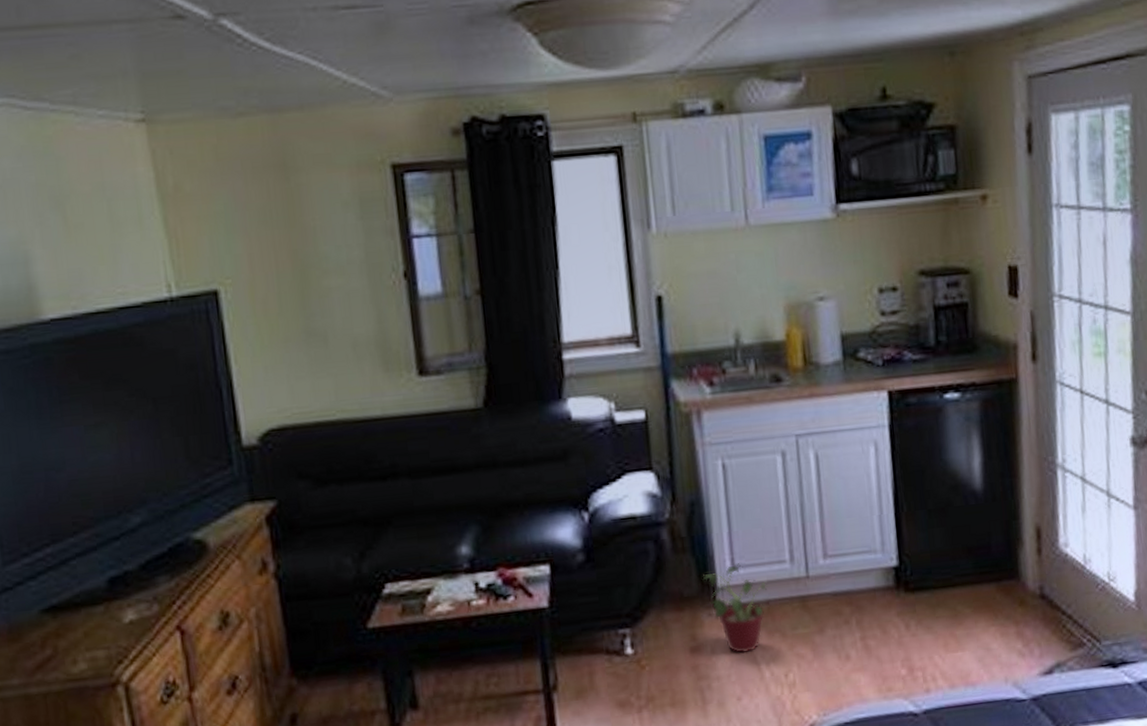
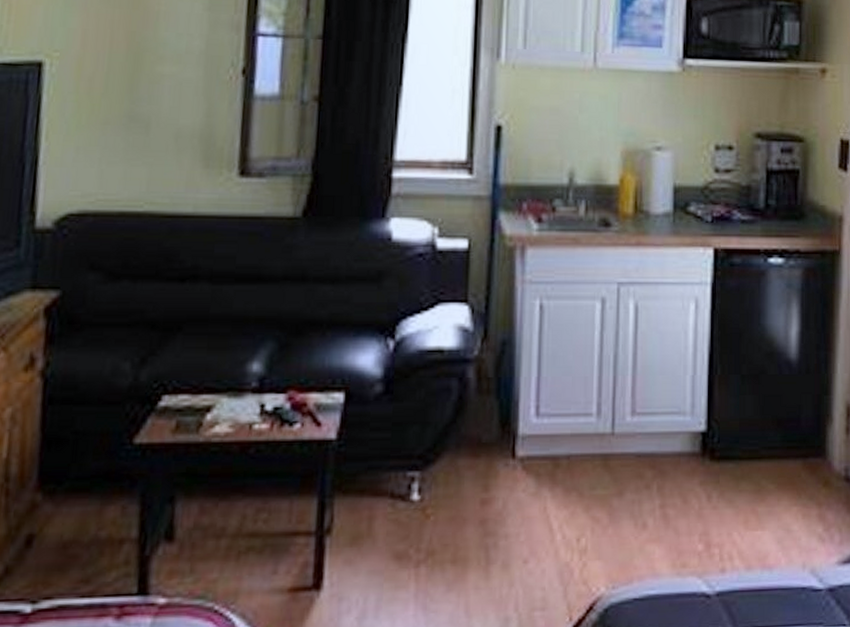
potted plant: present [702,563,768,654] -> none [504,412,570,511]

